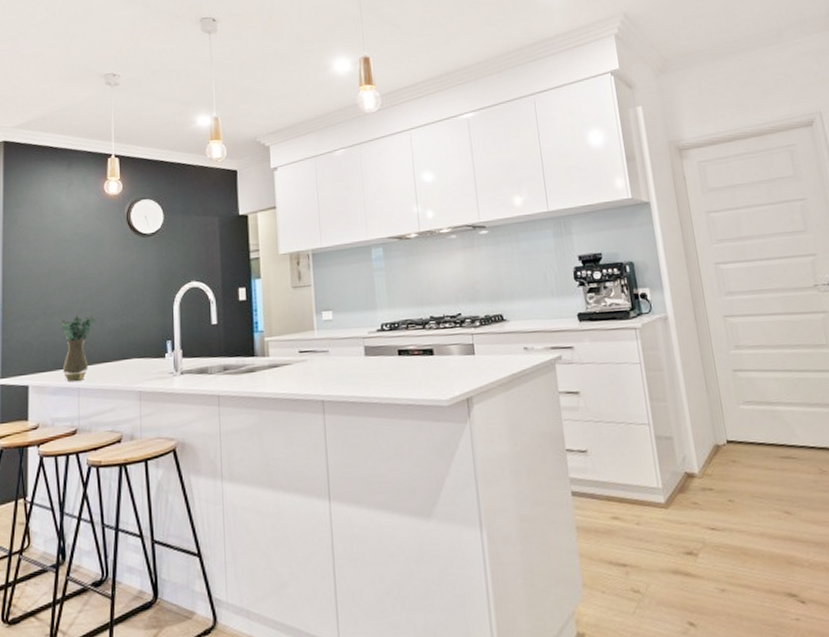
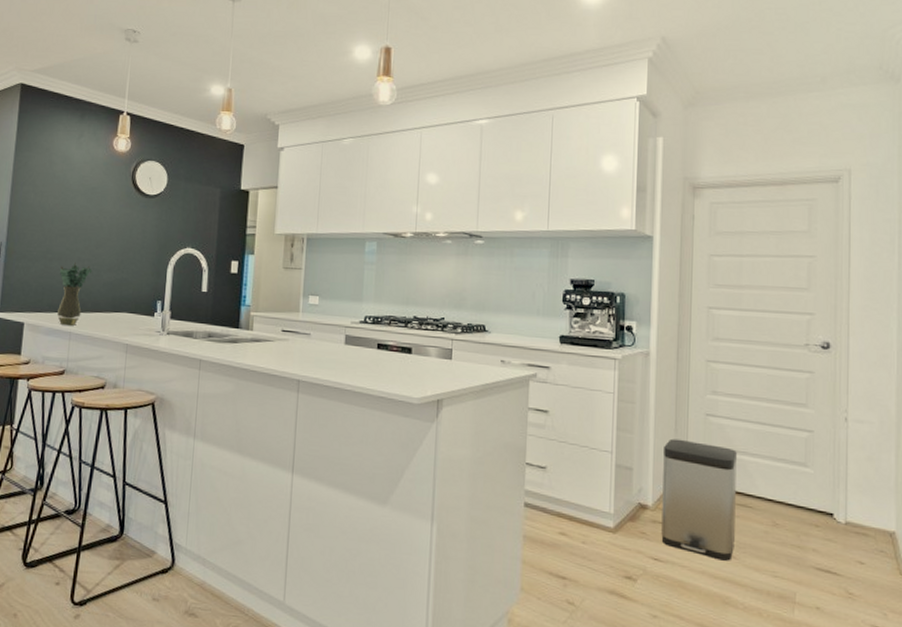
pedal bin: none [699,399,788,519] -> present [661,438,737,561]

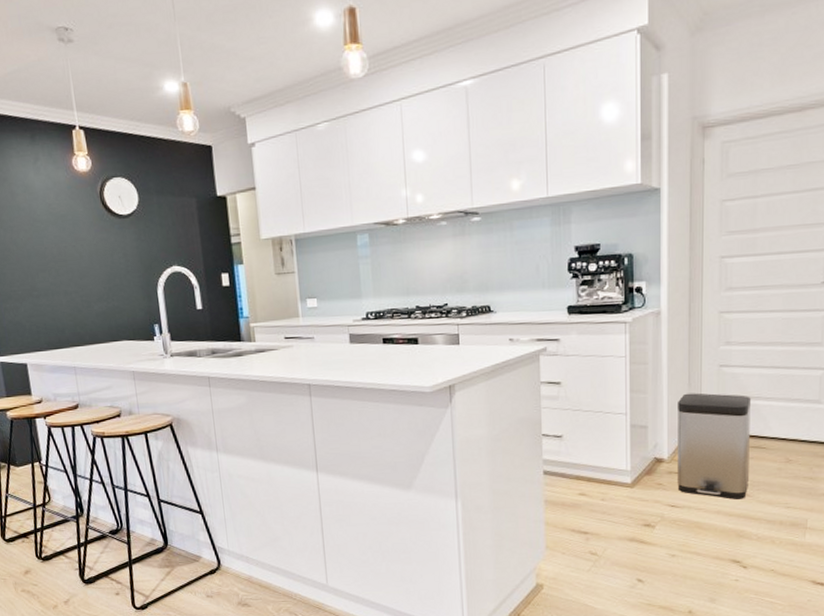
vase: present [56,263,93,326] -> none [48,297,83,361]

